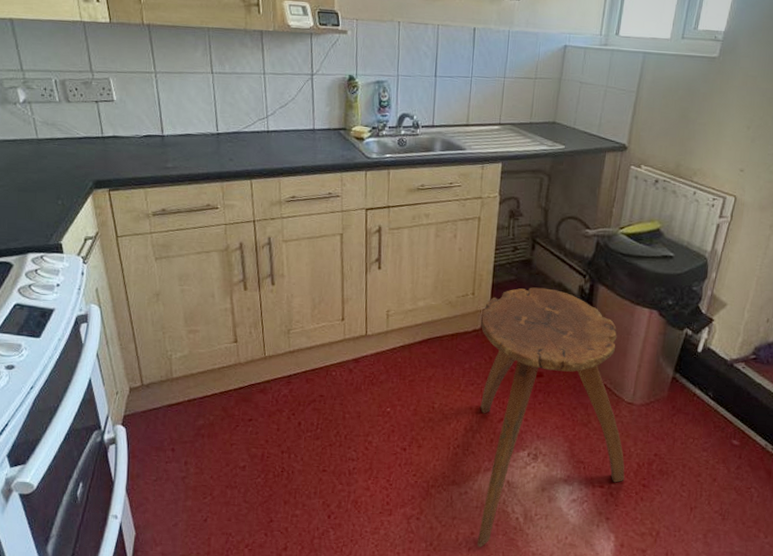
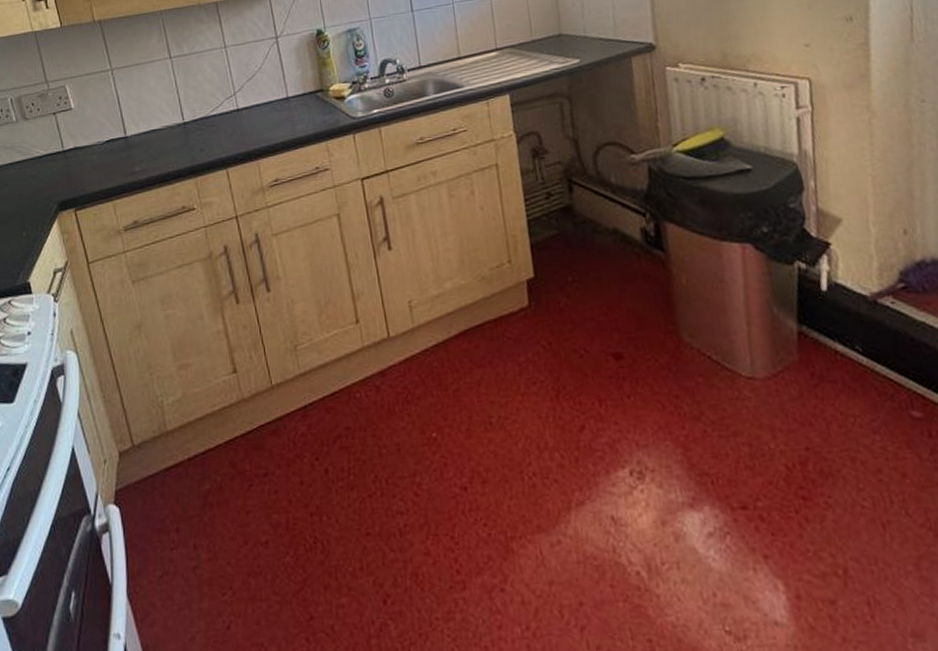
stool: present [477,287,625,547] -> none [525,238,773,624]

